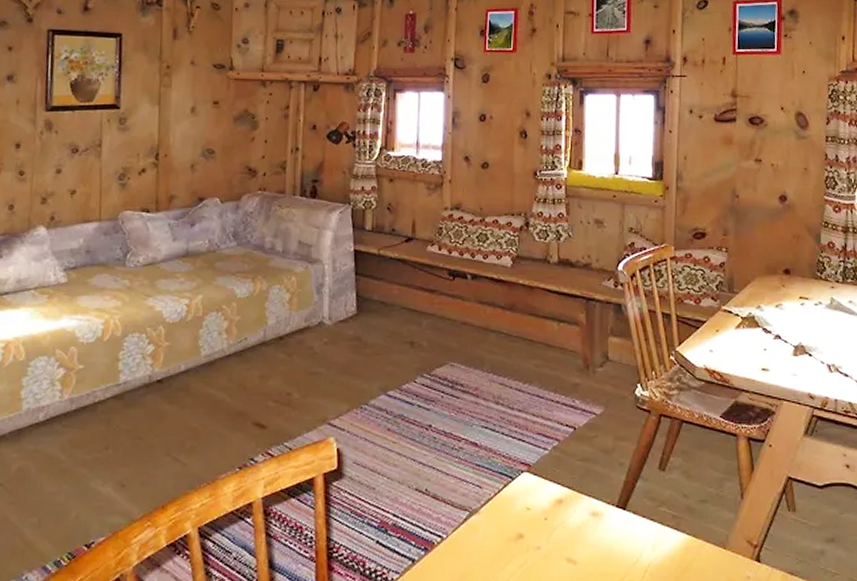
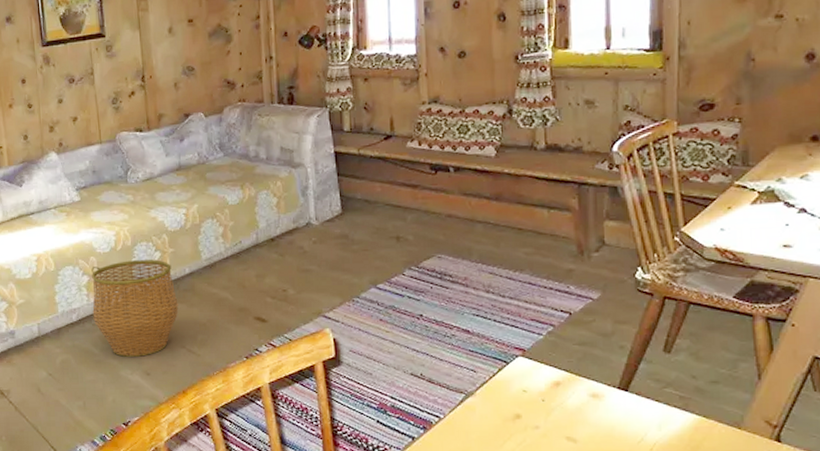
basket: none [64,353,168,465] -> present [91,260,179,357]

